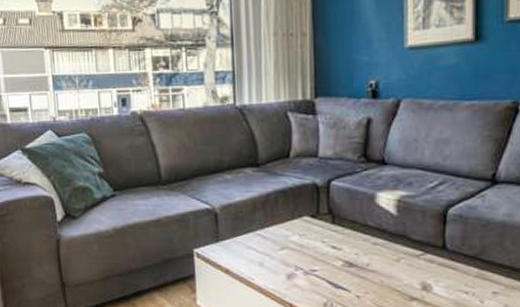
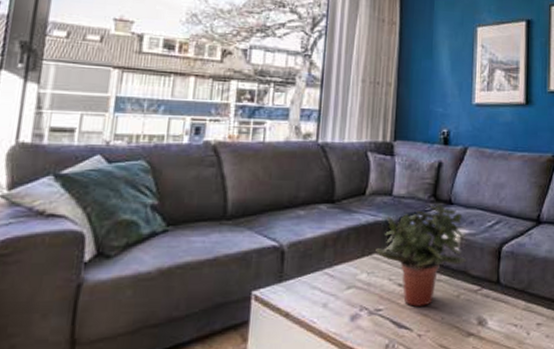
potted plant: none [306,164,405,269] -> present [376,203,466,307]

